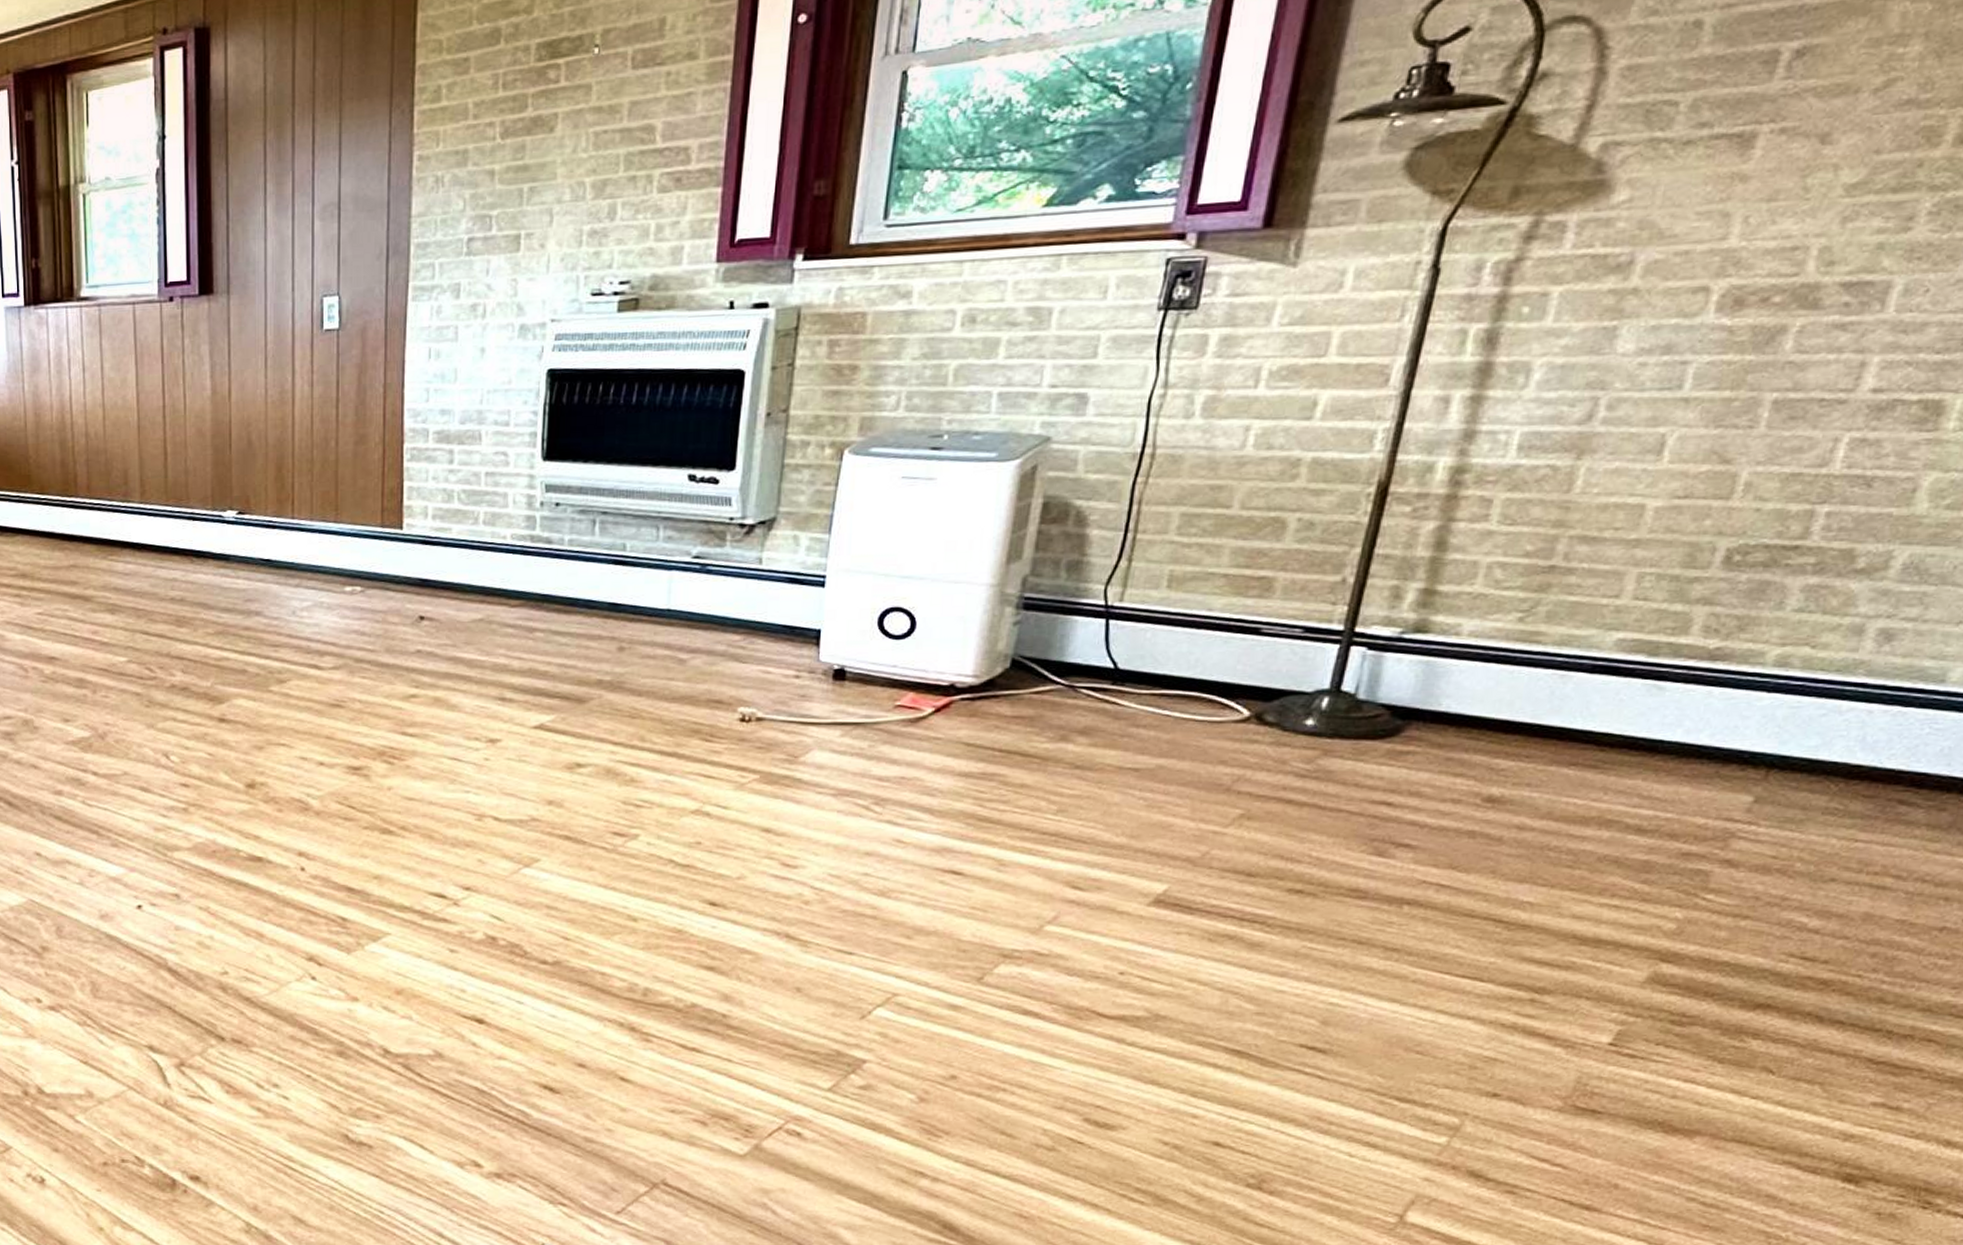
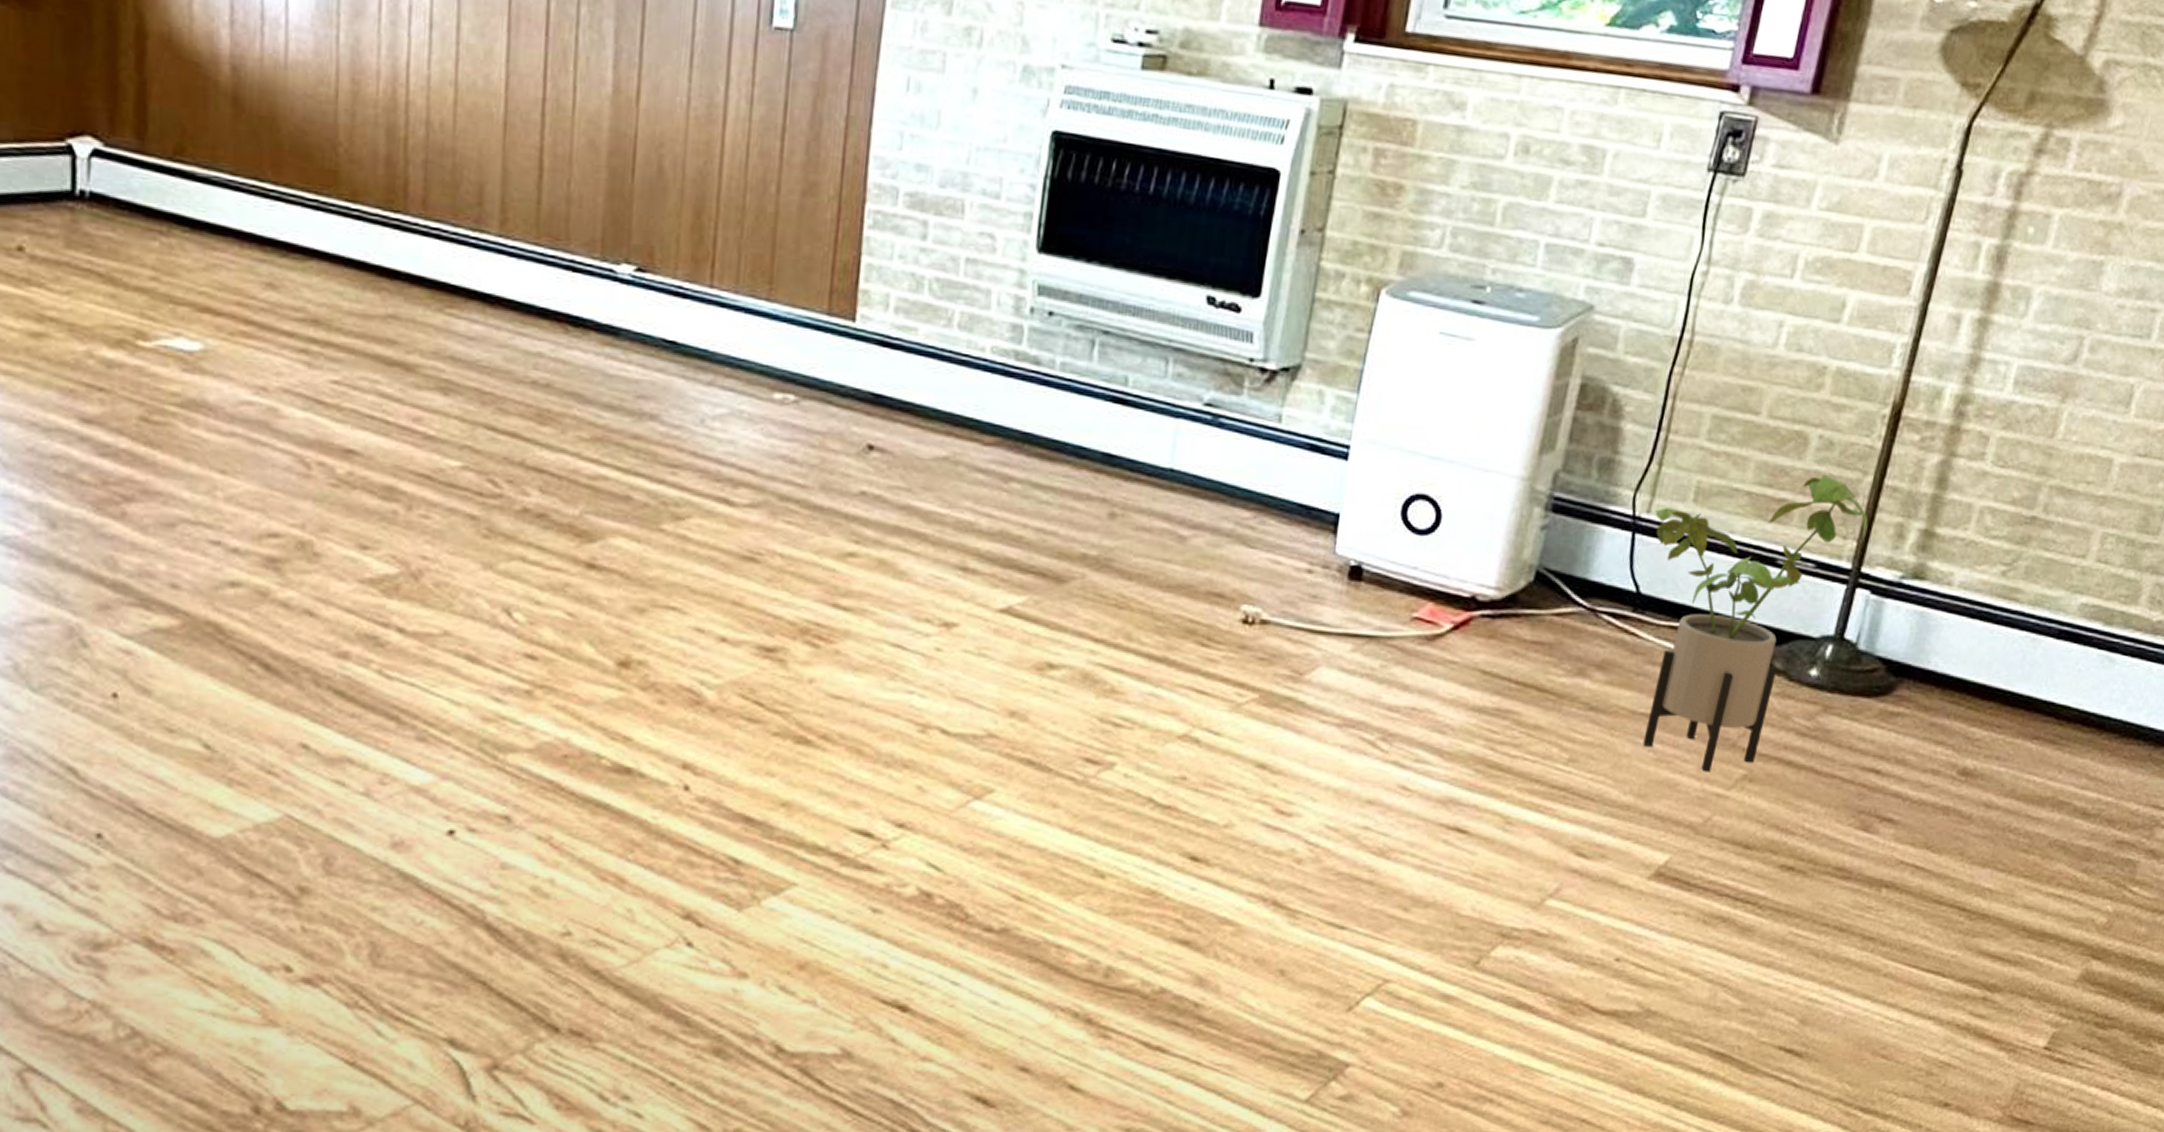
house plant: none [1128,551,1359,814] -> present [1643,473,1868,773]

